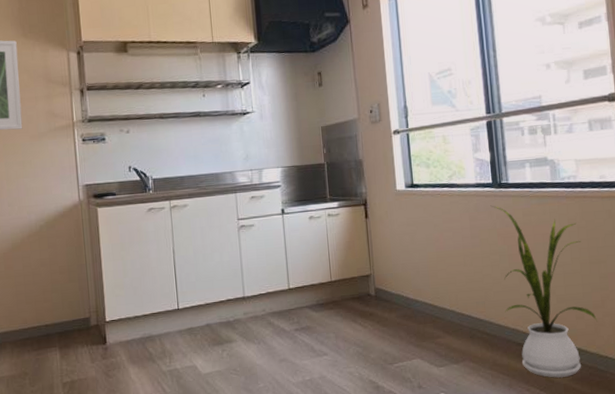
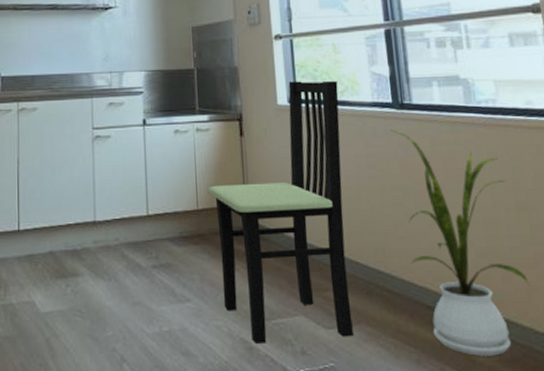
dining chair: none [339,167,459,384] -> present [208,81,353,345]

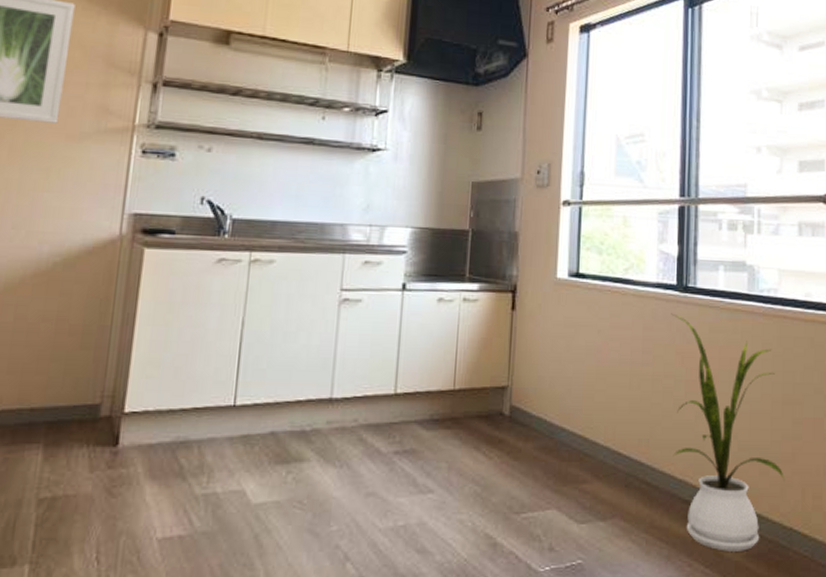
dining chair: present [208,81,353,345] -> none [468,253,623,541]

